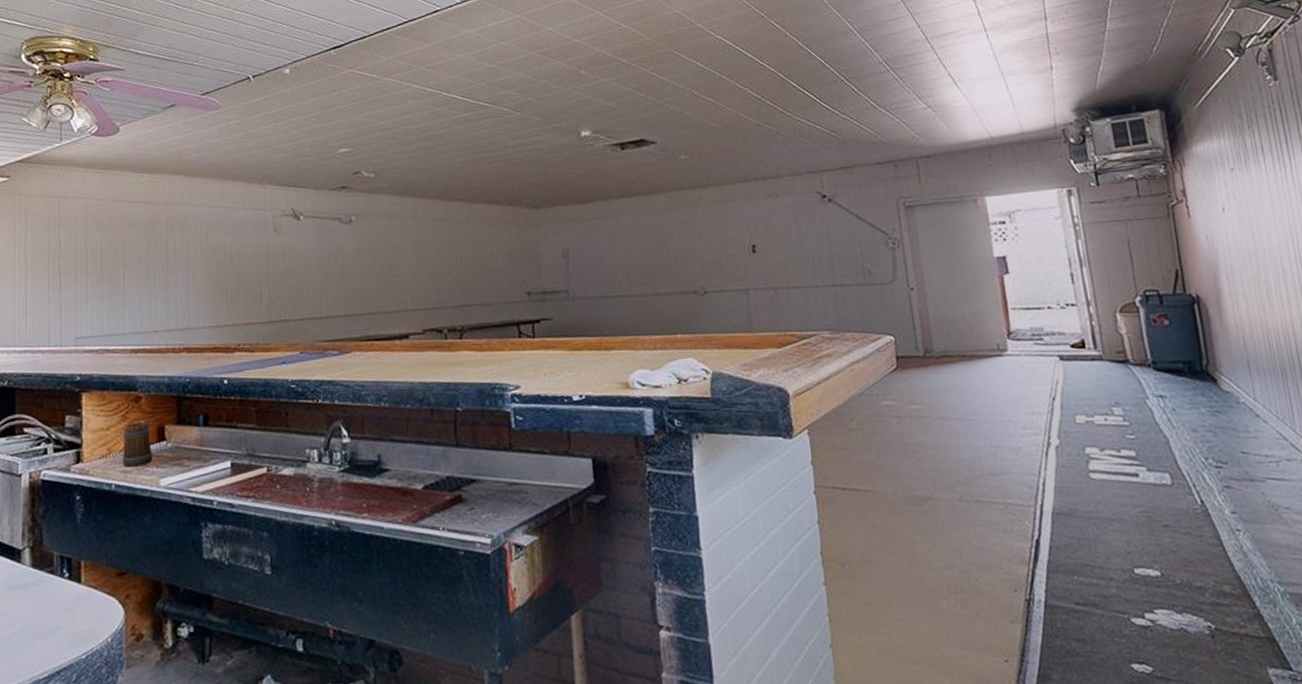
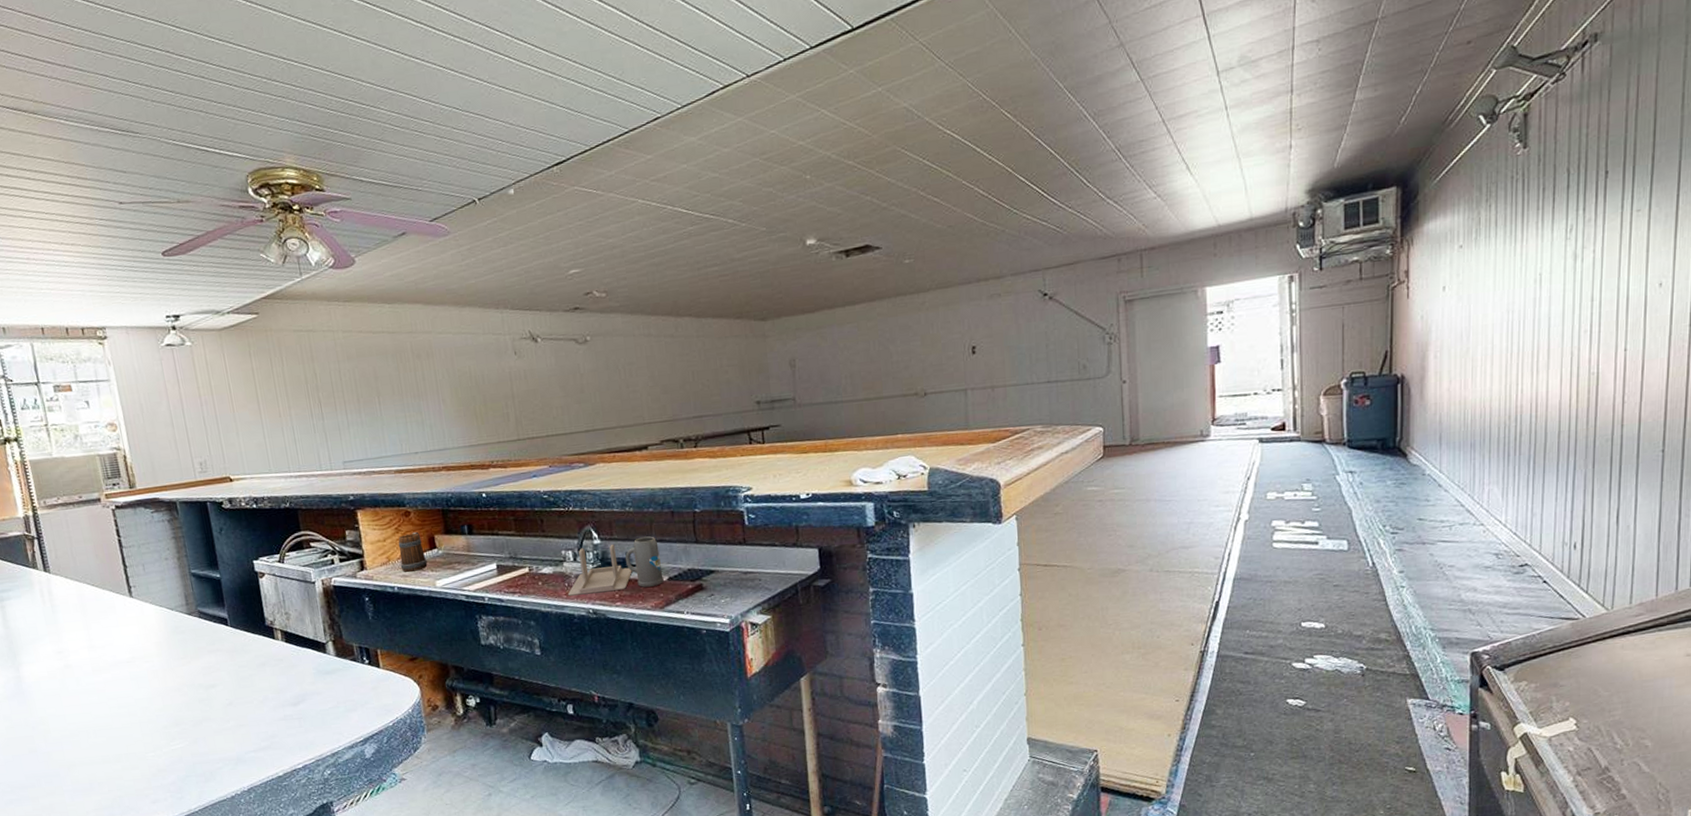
napkin holder: none [308,443,384,503] -> present [567,544,632,596]
beer mug: none [377,436,419,497] -> present [625,536,664,588]

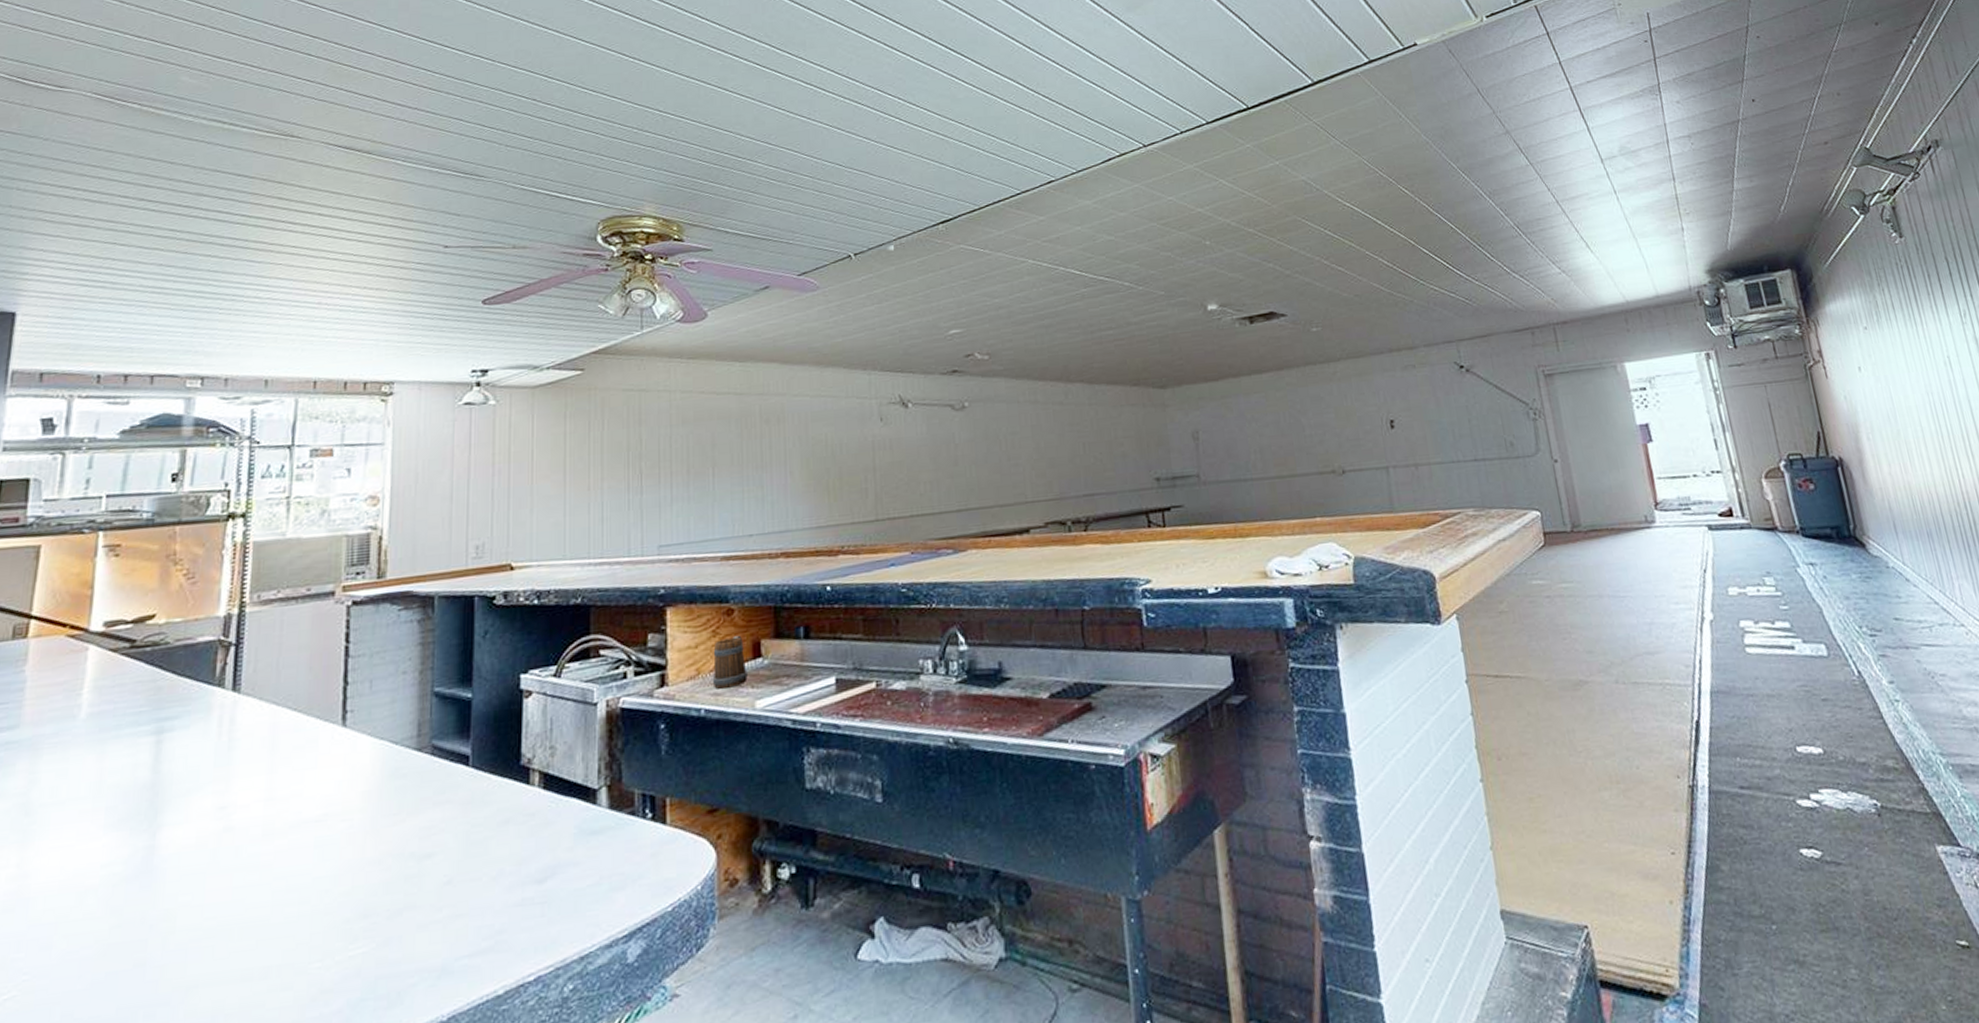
napkin holder: present [567,544,632,596] -> none [922,650,1005,720]
beer mug: present [625,536,664,588] -> none [998,640,1044,708]

